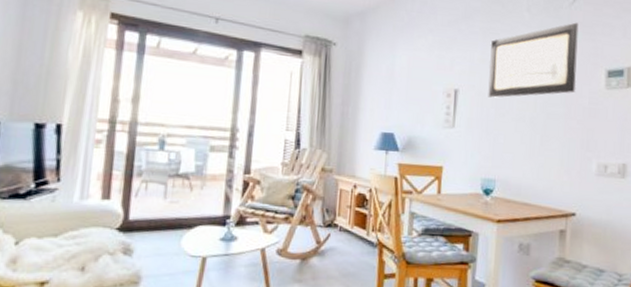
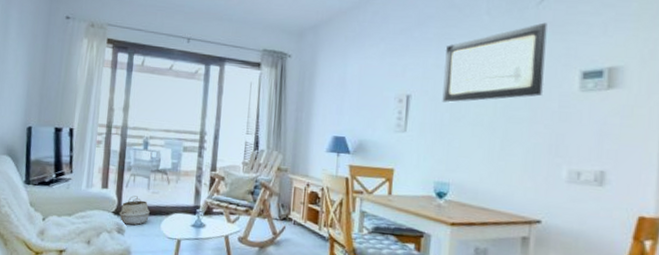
woven basket: none [125,207,167,244] -> present [119,195,150,225]

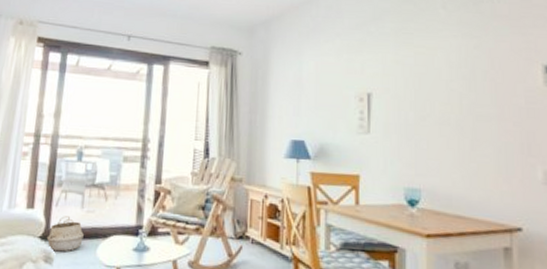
wall art: present [442,22,548,103] -> none [403,16,507,101]

